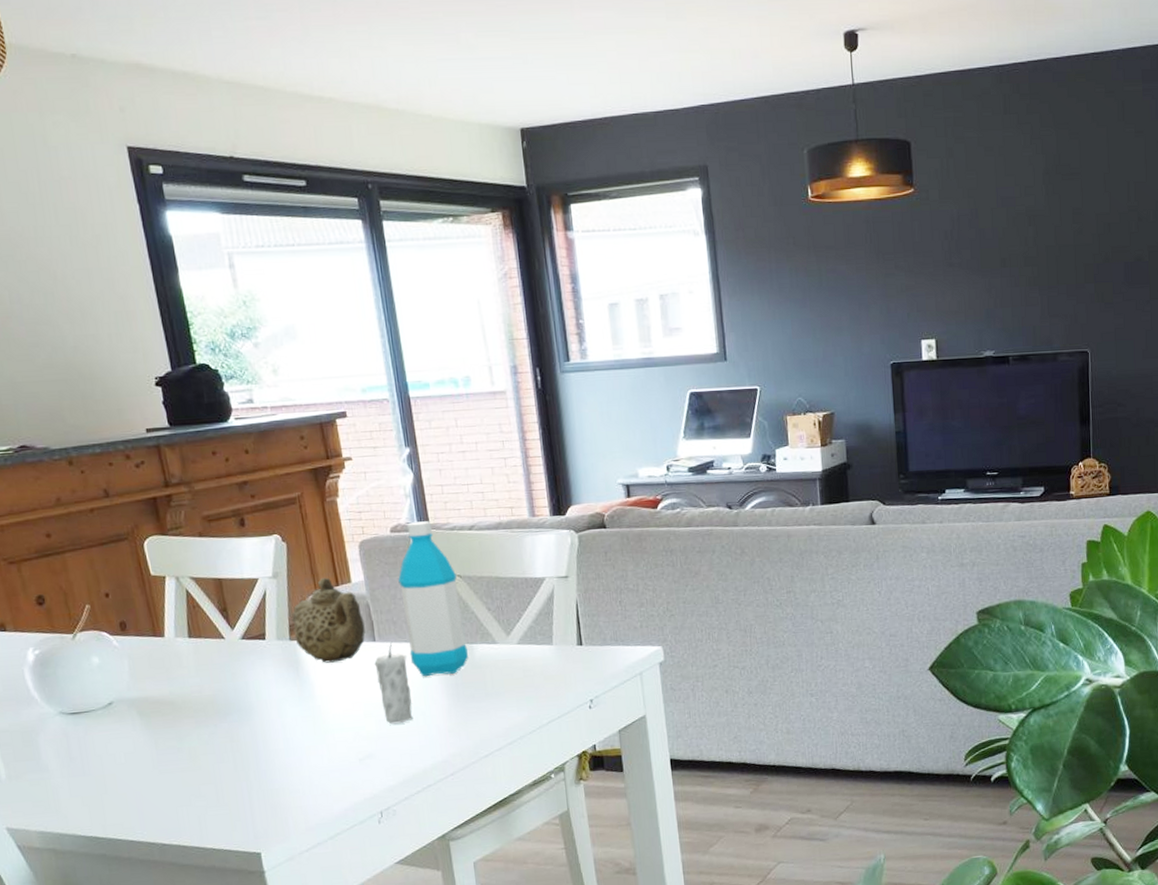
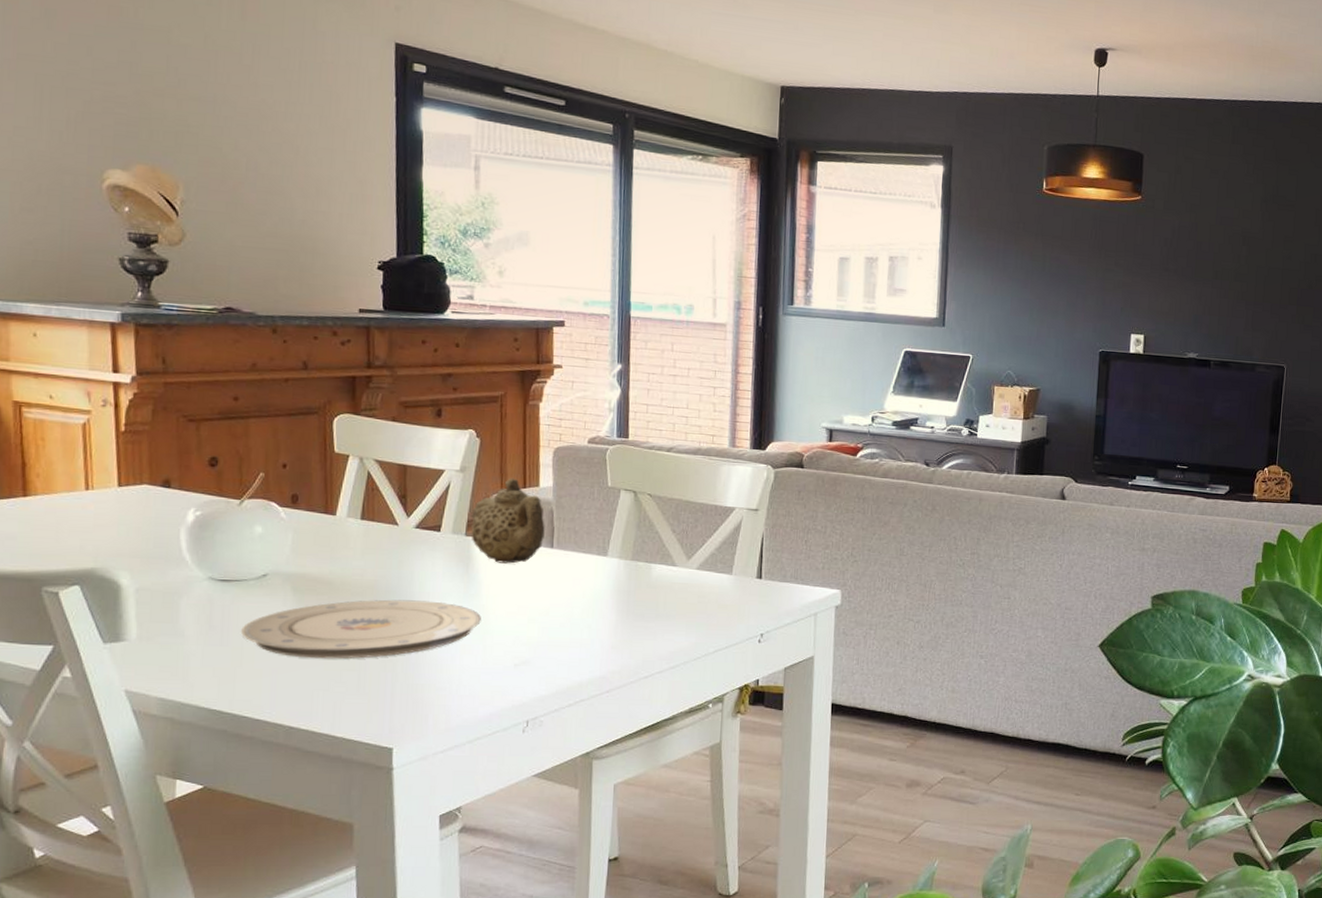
plate: none [98,708,320,778] -> present [240,599,481,659]
candle: present [374,641,413,725] -> none [548,550,582,634]
water bottle: present [398,521,469,677] -> none [585,436,647,590]

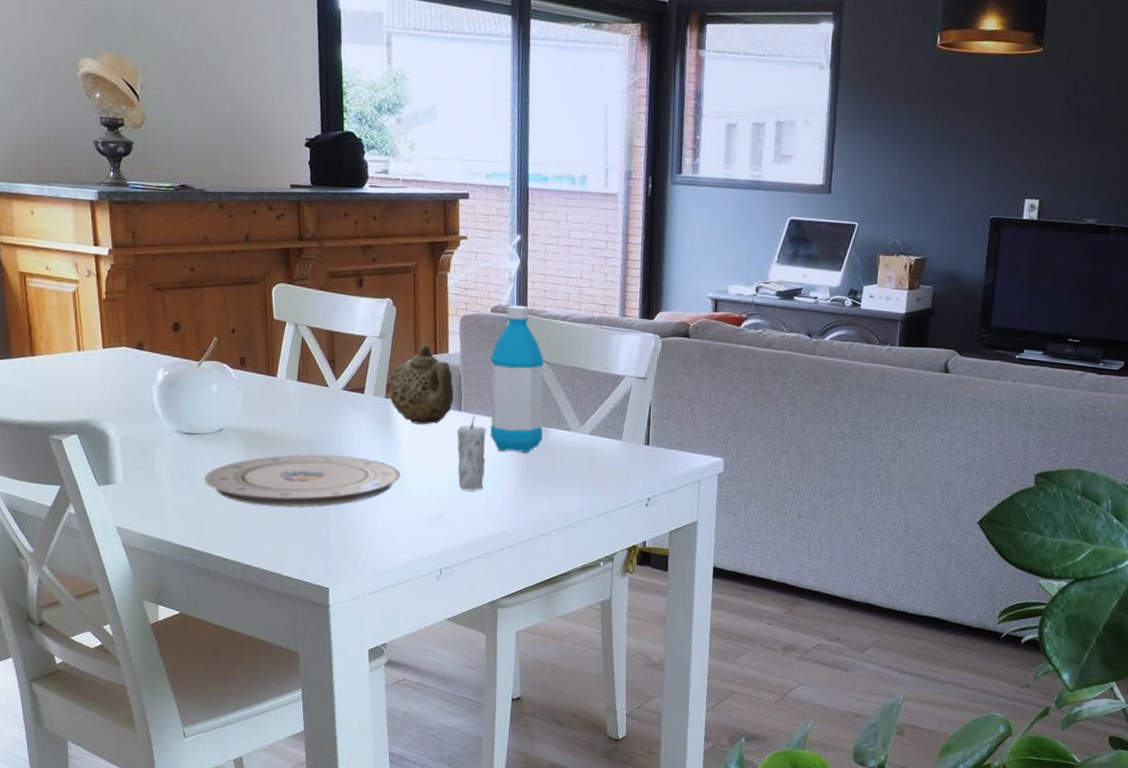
candle: none [548,550,582,634] -> present [457,413,486,491]
water bottle: none [585,436,647,590] -> present [490,305,544,453]

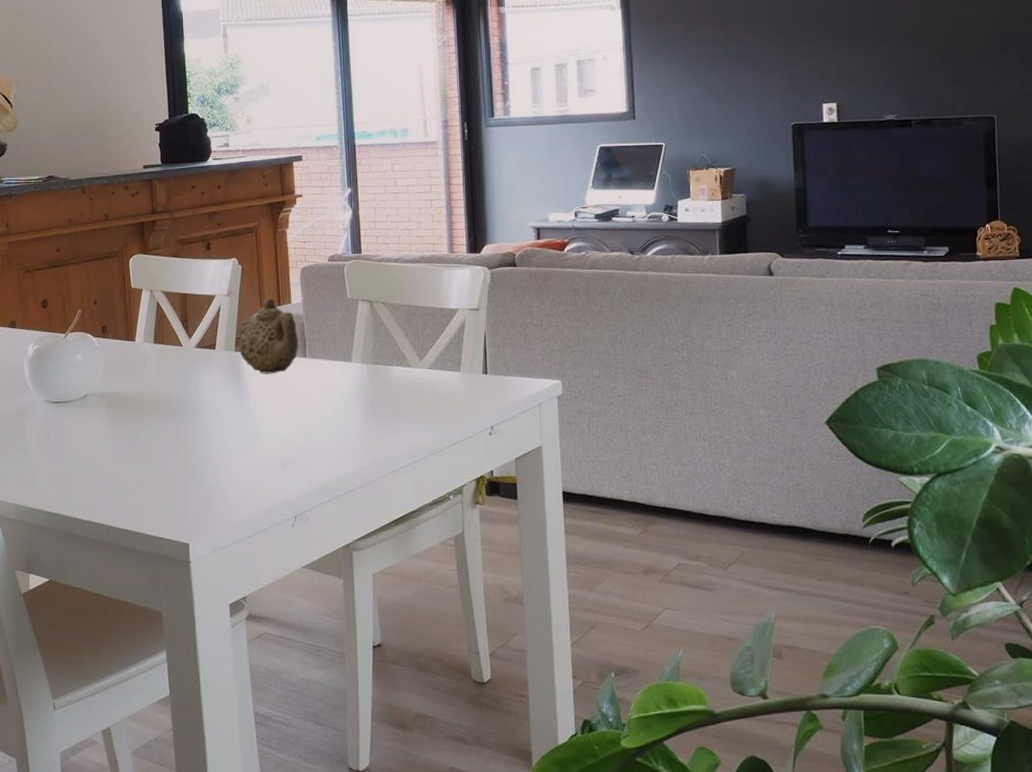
plate: present [203,454,400,507] -> none [70,411,252,466]
candle: present [457,413,486,491] -> none [303,358,332,435]
water bottle: present [490,305,544,453] -> none [331,253,385,393]

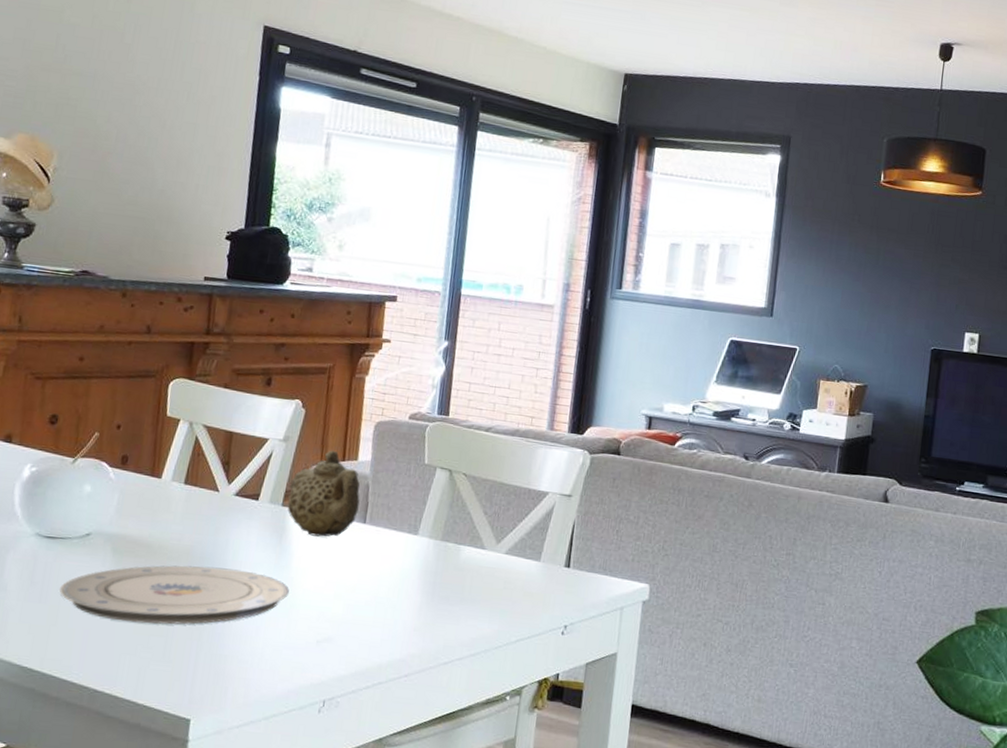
plate: none [70,411,252,466] -> present [58,565,289,625]

